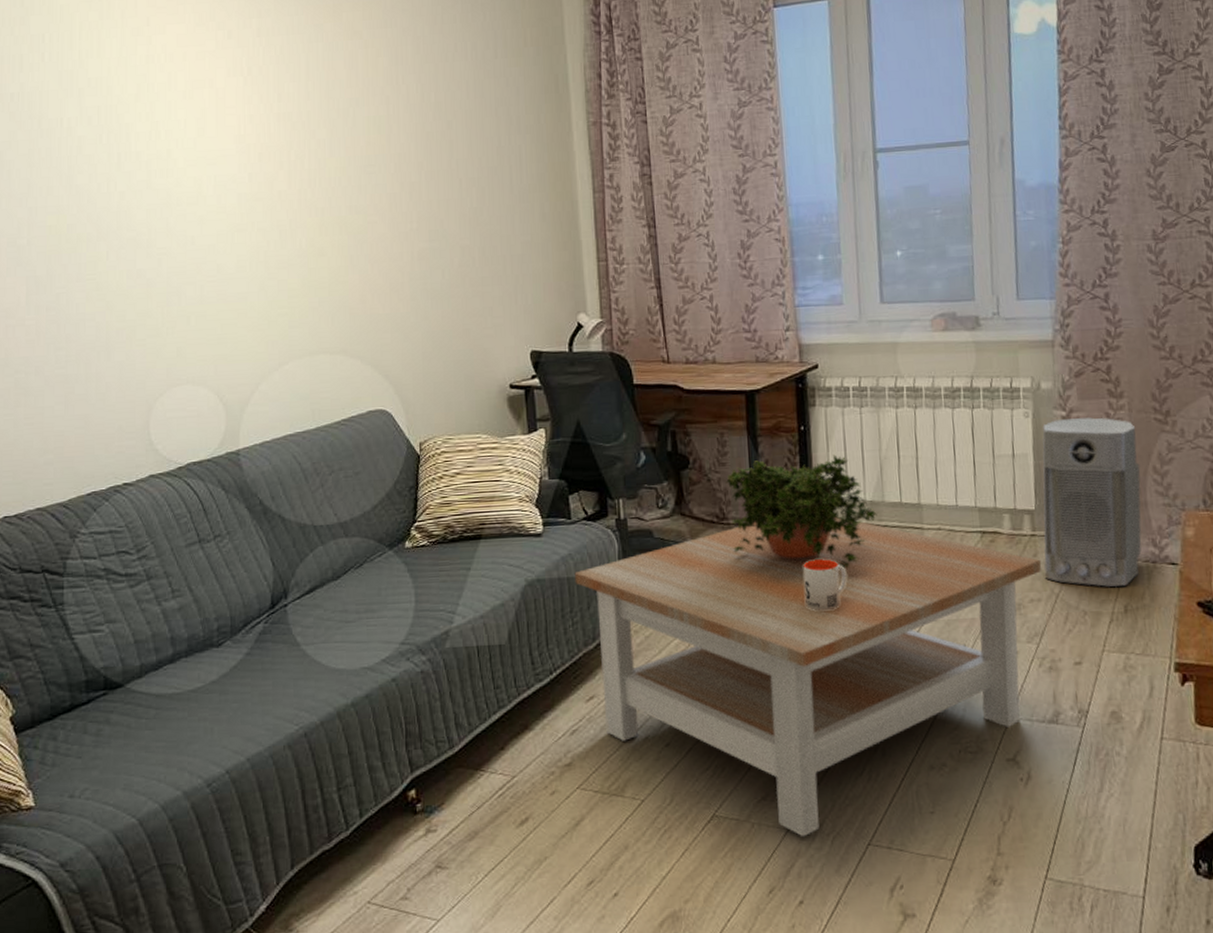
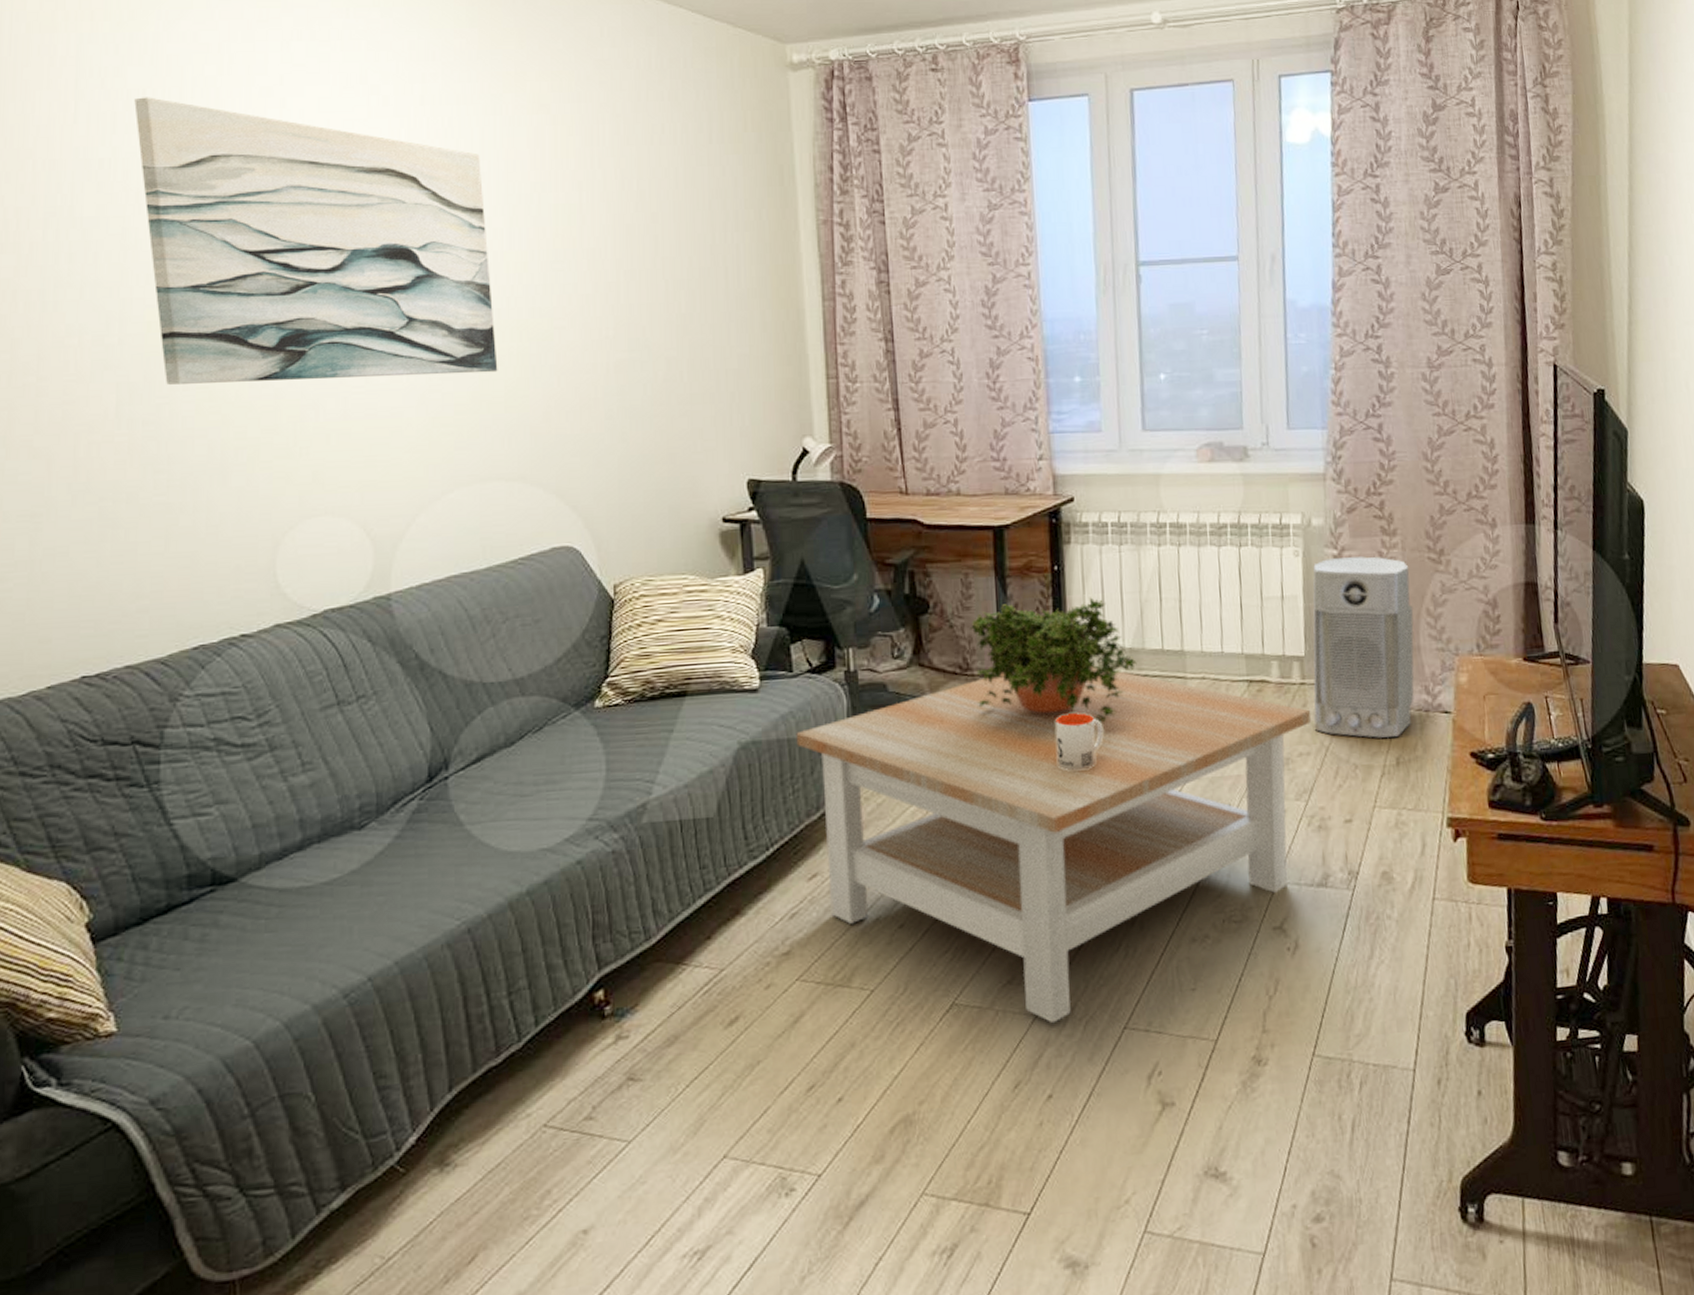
wall art: none [36,40,323,277] -> present [134,97,498,385]

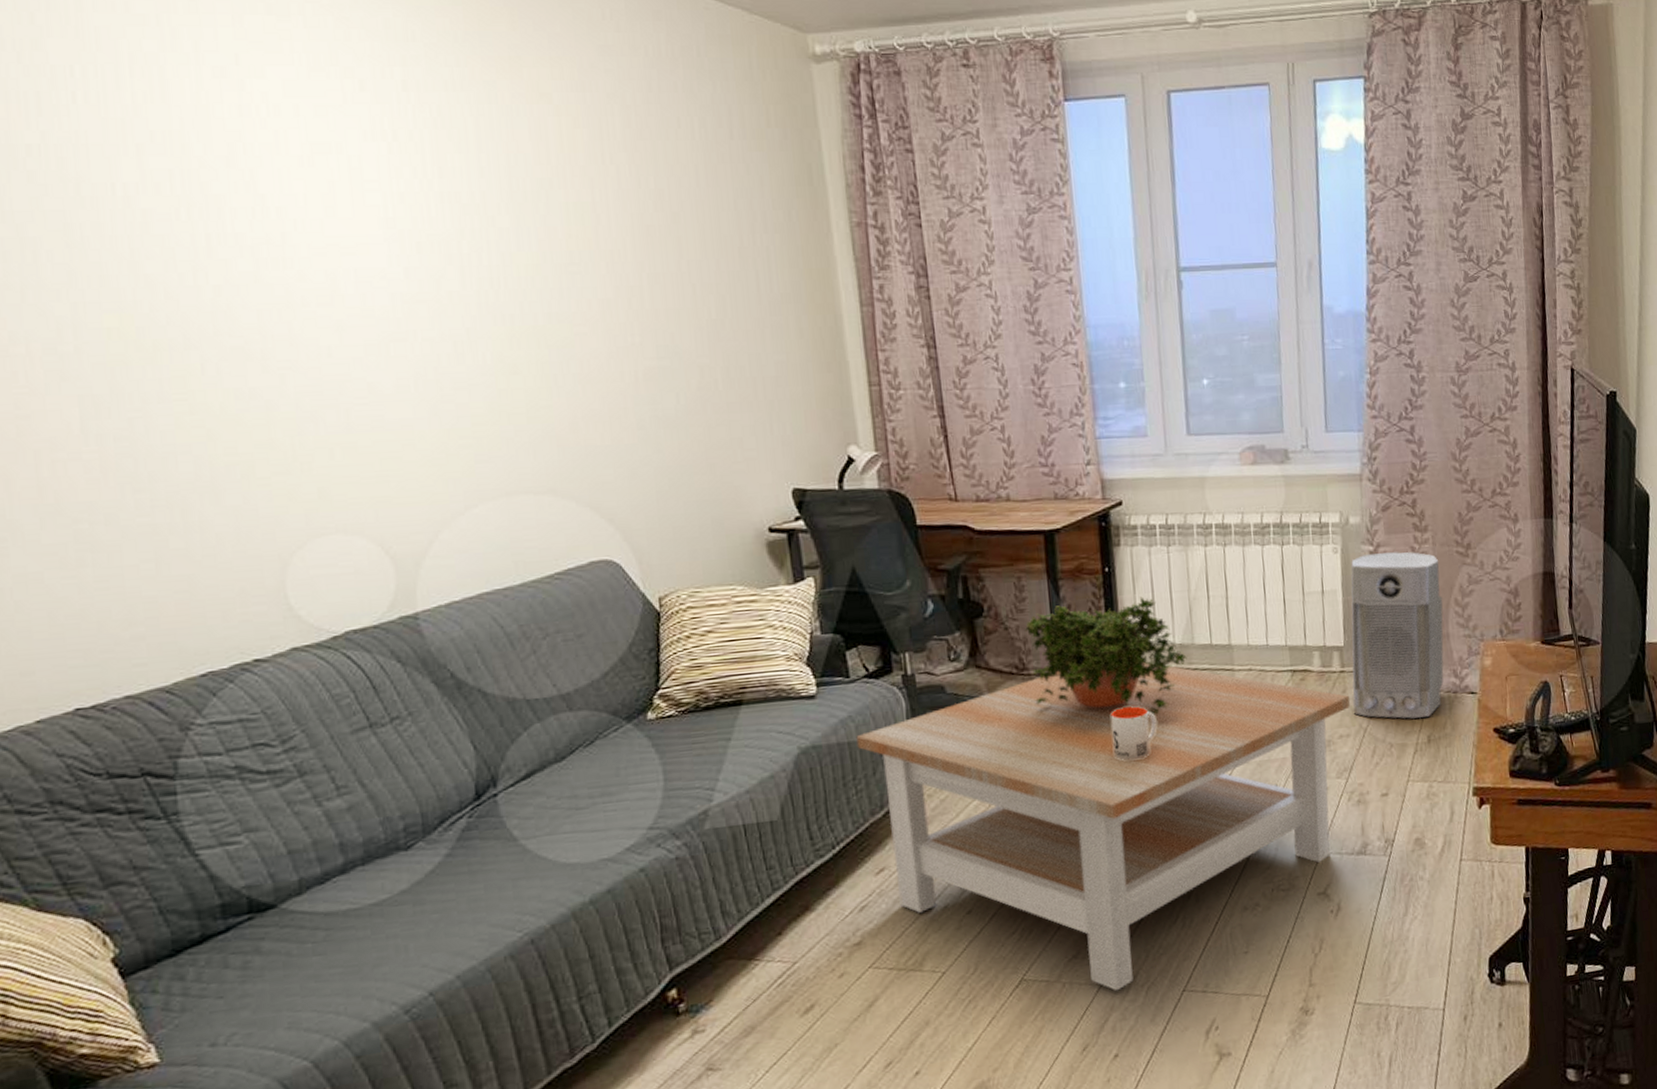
wall art: present [134,97,498,385] -> none [61,74,516,397]

